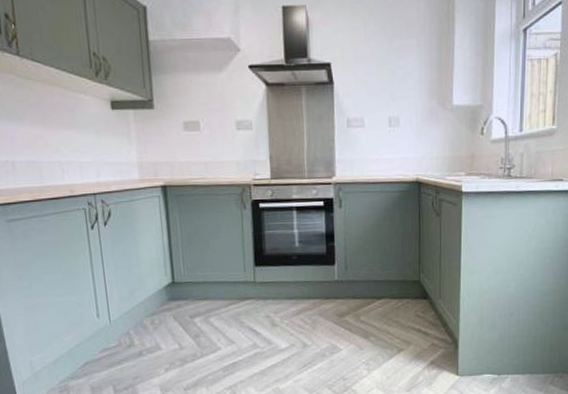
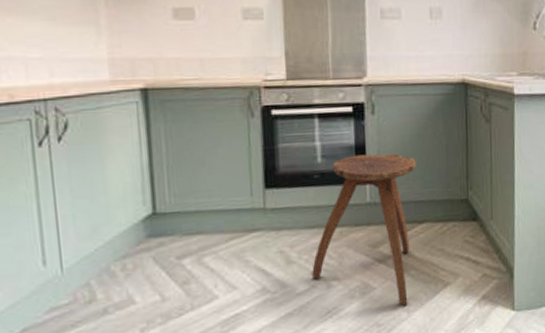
stool: none [291,240,376,365] -> present [312,153,416,306]

